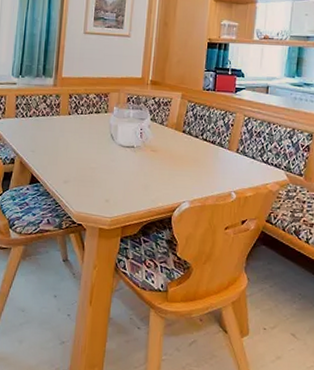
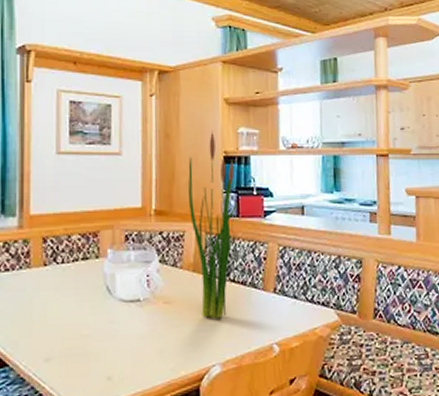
plant: none [177,21,216,168] -> present [188,130,238,319]

